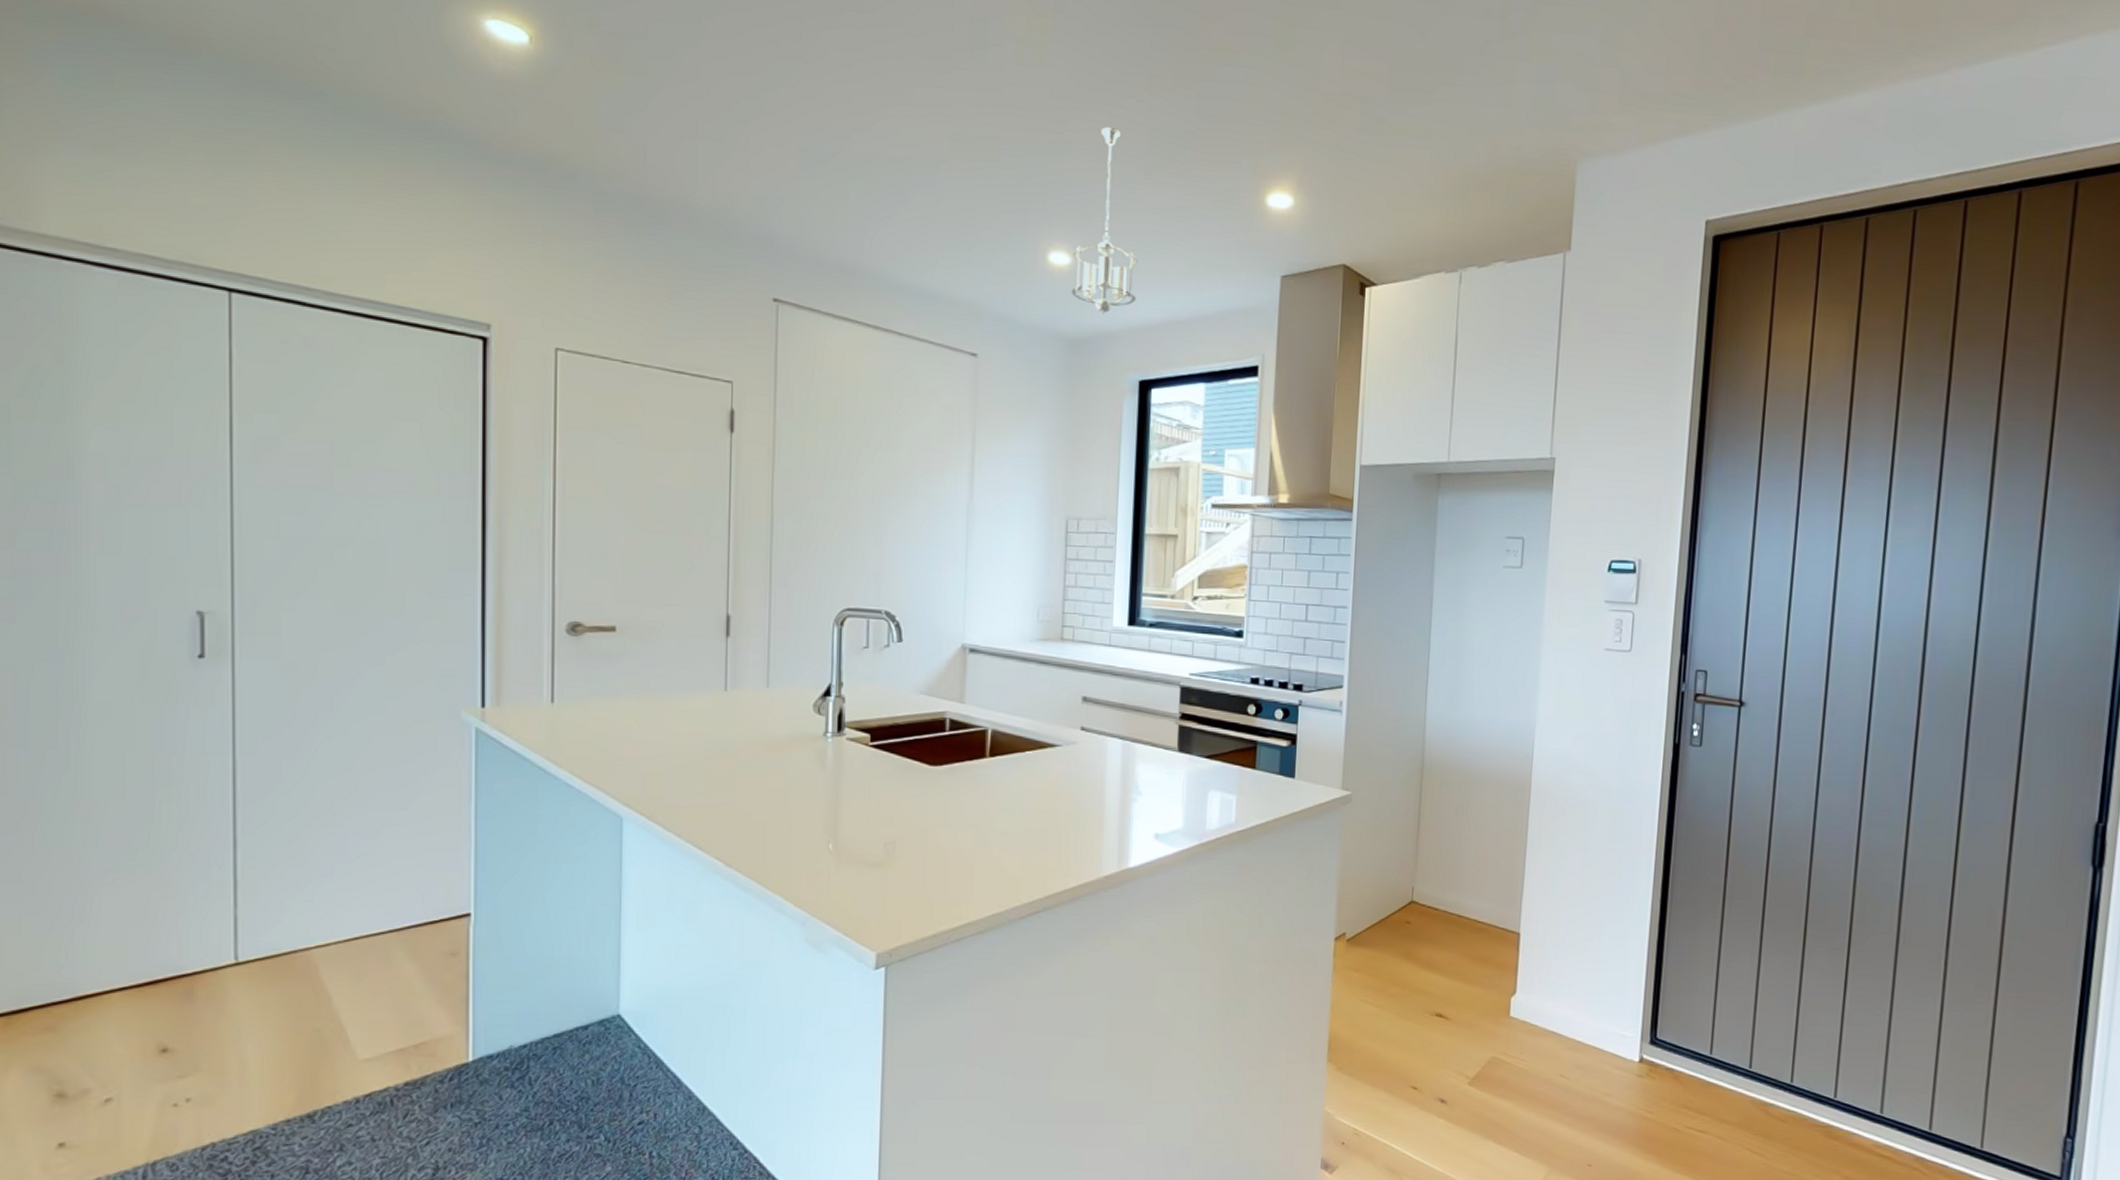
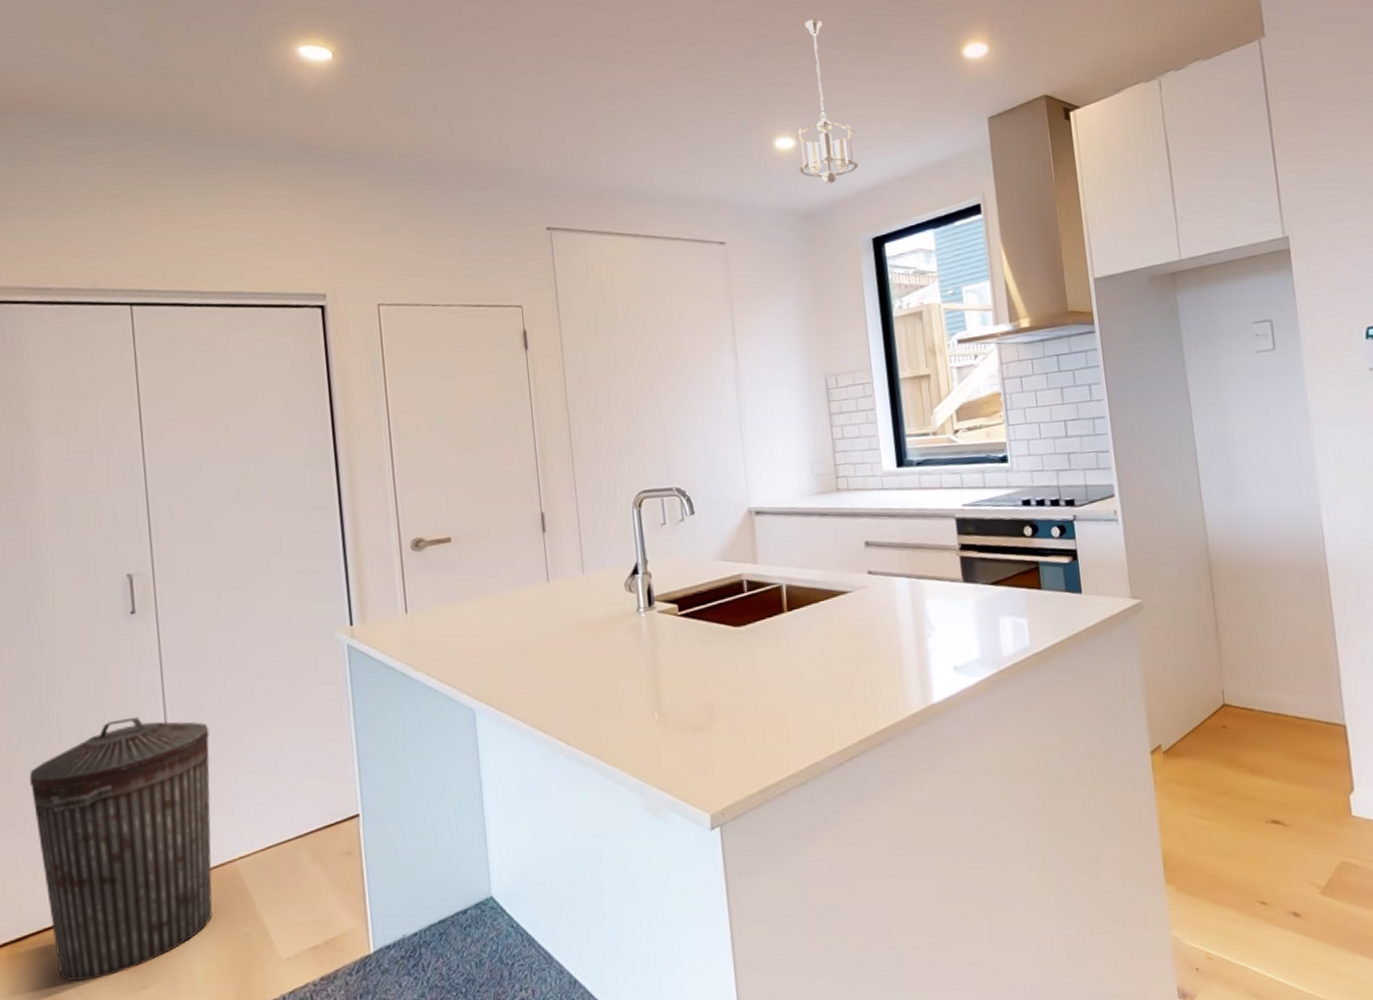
trash can: none [45,776,290,1063] -> present [29,716,212,981]

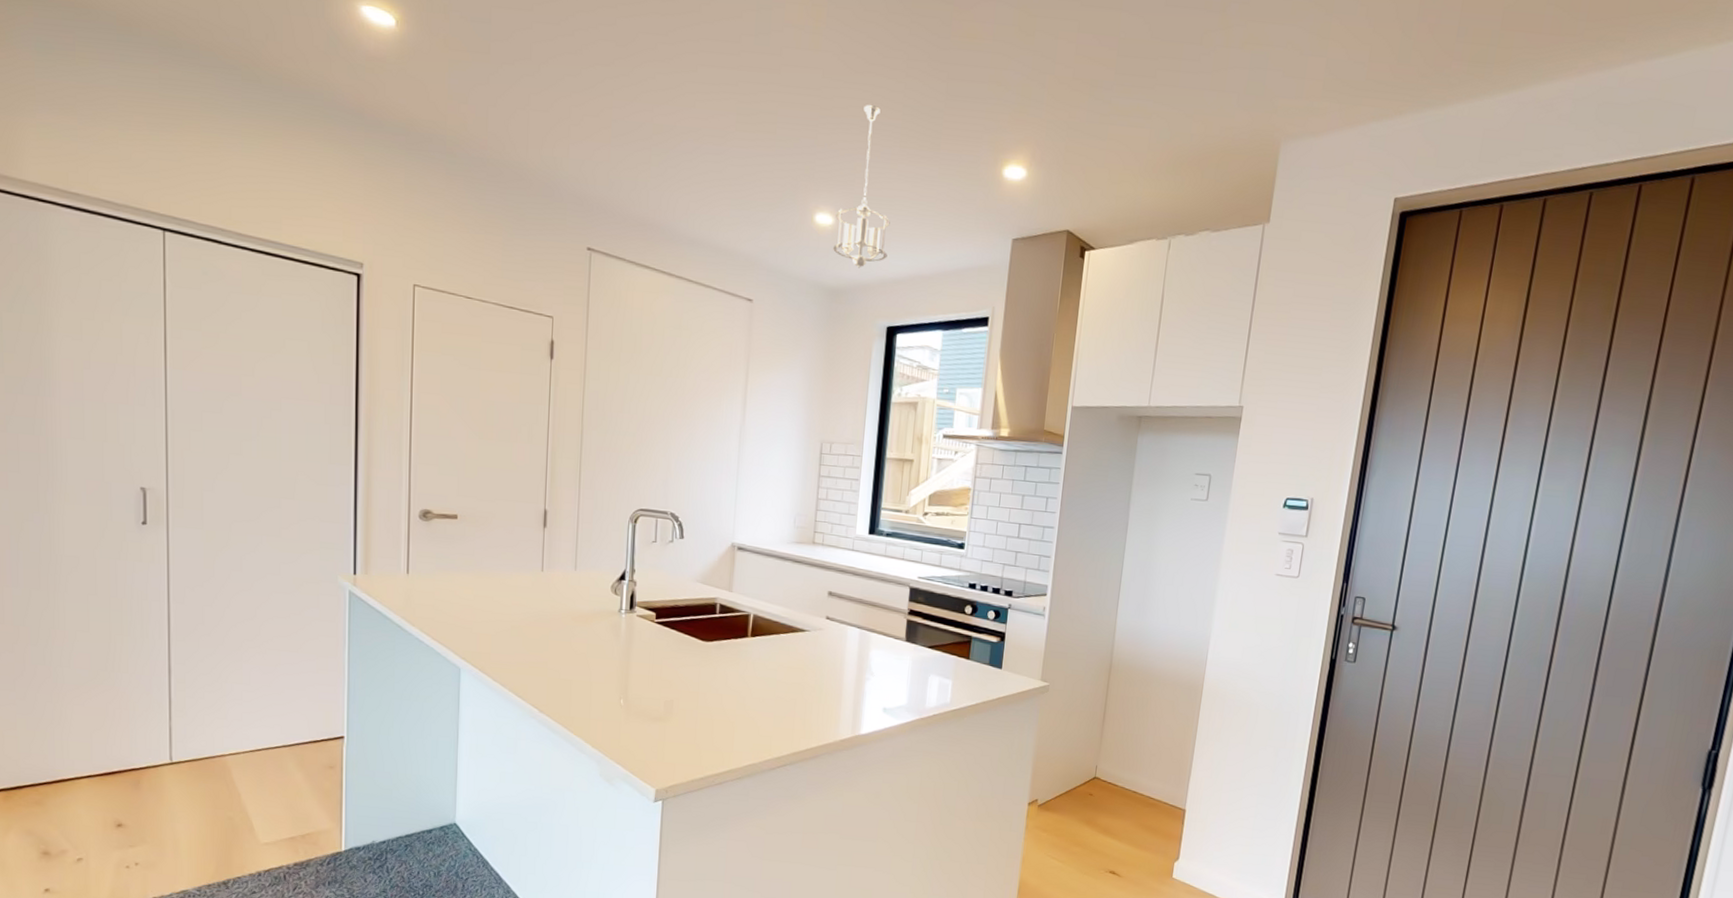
trash can: present [29,716,212,981] -> none [32,616,210,832]

